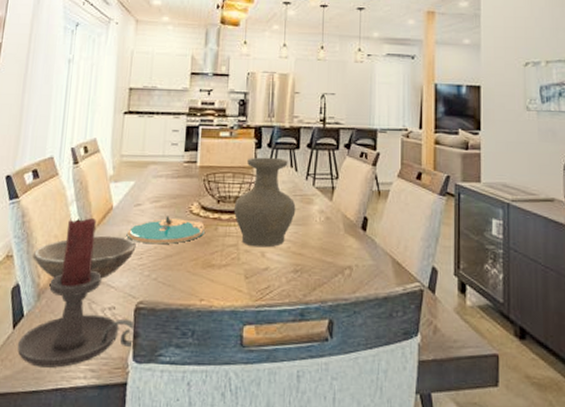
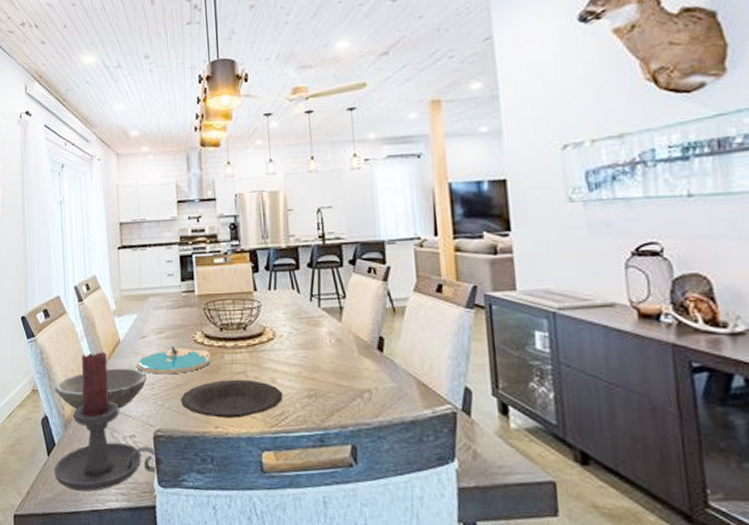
plate: none [168,252,271,291] -> present [181,379,283,418]
vase: present [233,157,296,248] -> none [237,280,303,373]

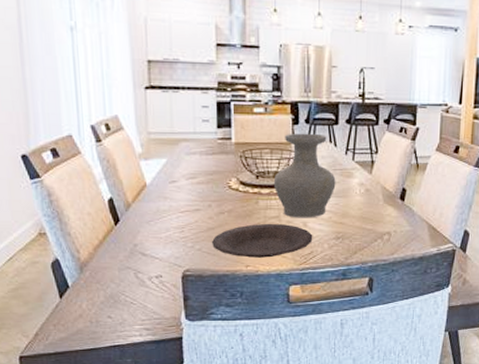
candle holder: present [53,352,157,492] -> none [67,195,185,329]
bowl: present [55,368,147,409] -> none [67,211,176,252]
plate: present [136,346,211,375] -> none [164,191,245,218]
vase: none [237,280,303,373] -> present [273,133,336,218]

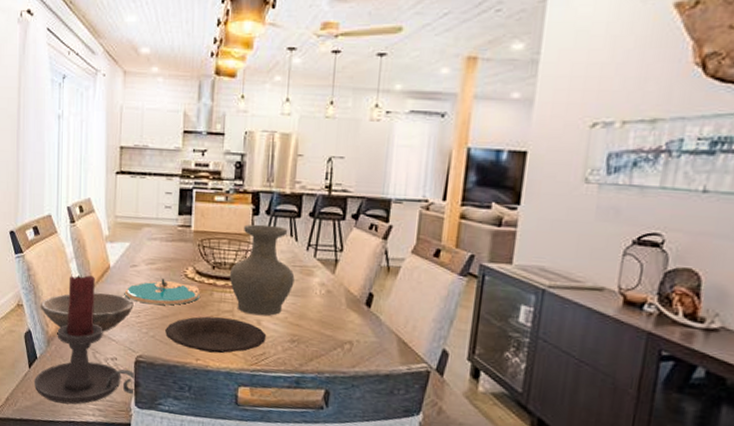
candle holder: none [67,195,185,329] -> present [33,275,136,405]
bowl: none [67,211,176,252] -> present [40,292,134,332]
plate: none [164,191,245,218] -> present [124,278,200,305]

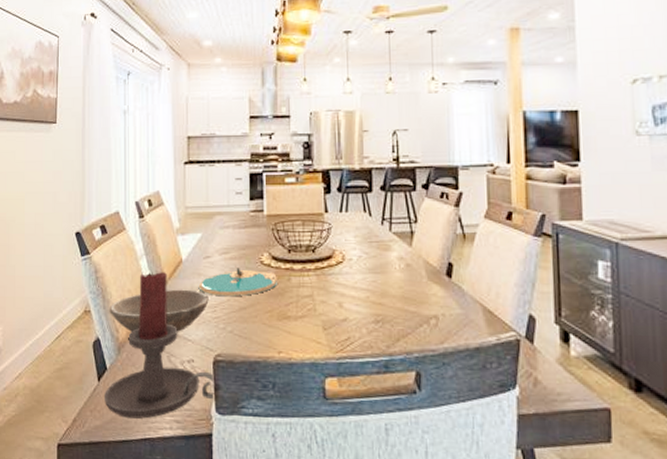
plate: present [165,316,267,354] -> none [244,303,350,343]
vase: present [229,224,295,316] -> none [306,202,373,298]

